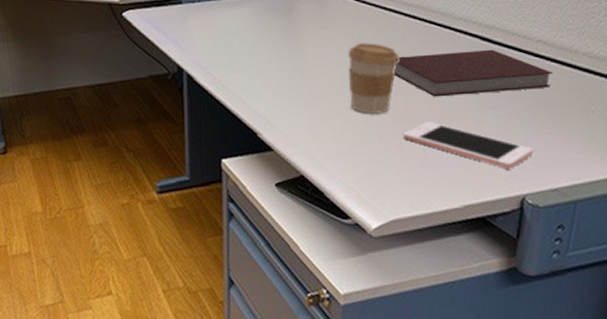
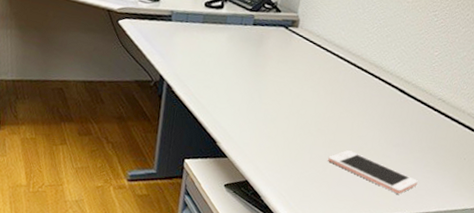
coffee cup: present [348,43,400,115] -> none [293,79,338,139]
notebook: present [394,49,553,97] -> none [331,95,444,136]

